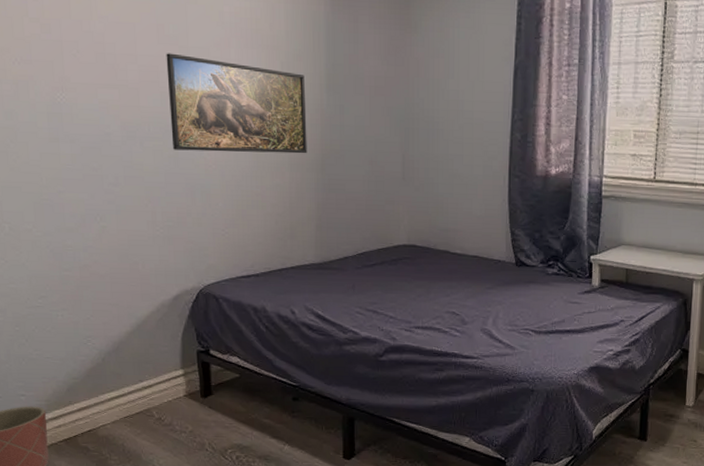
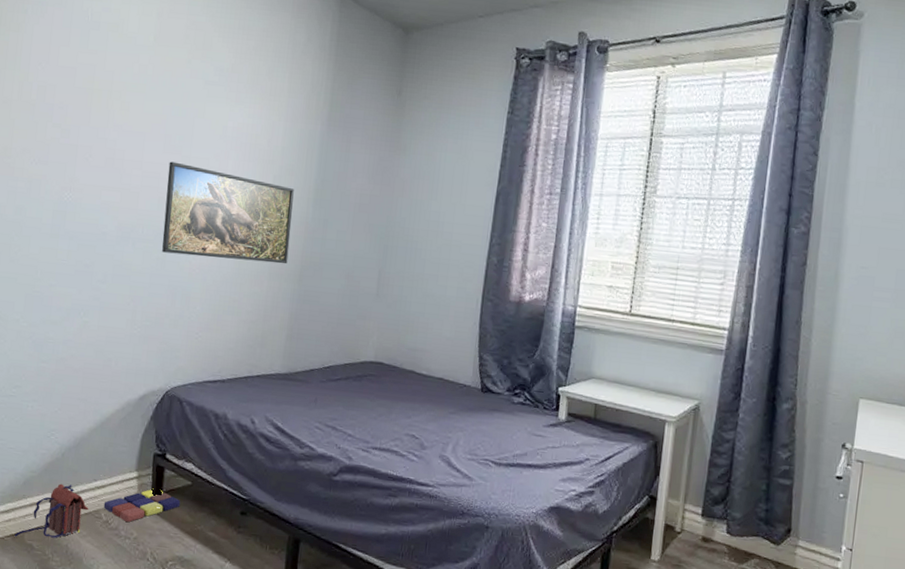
backpack: none [67,384,232,441] -> present [14,483,181,538]

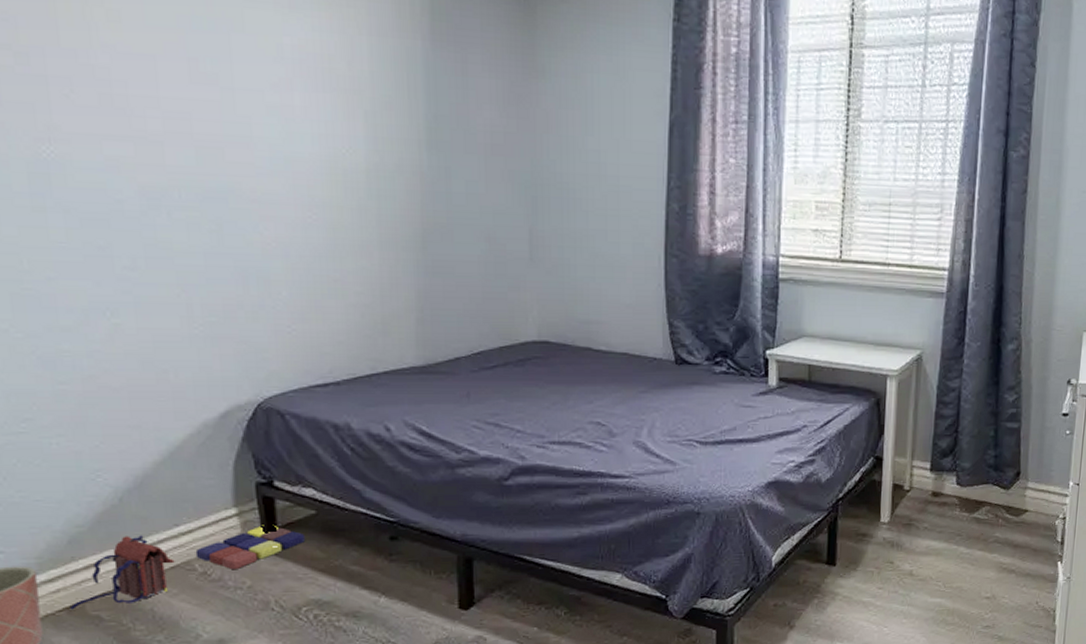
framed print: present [162,161,294,264] -> none [202,96,403,229]

